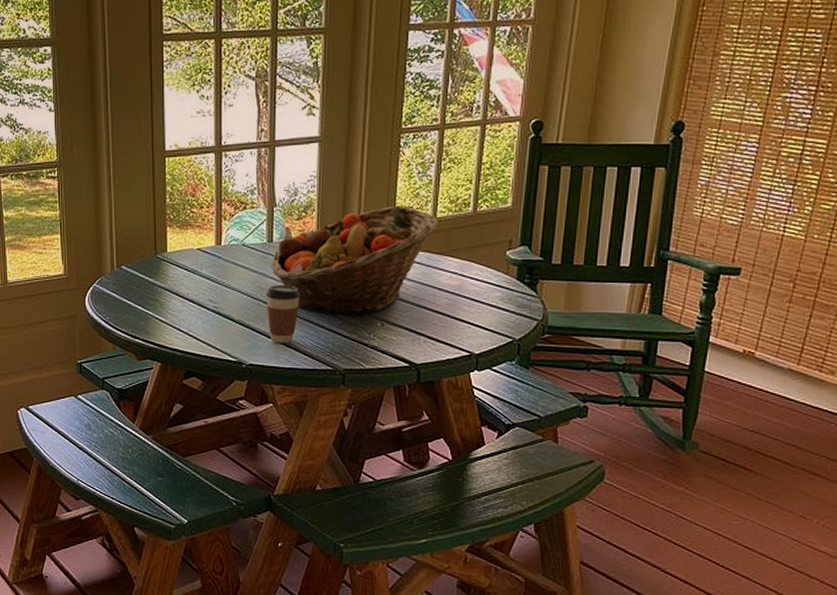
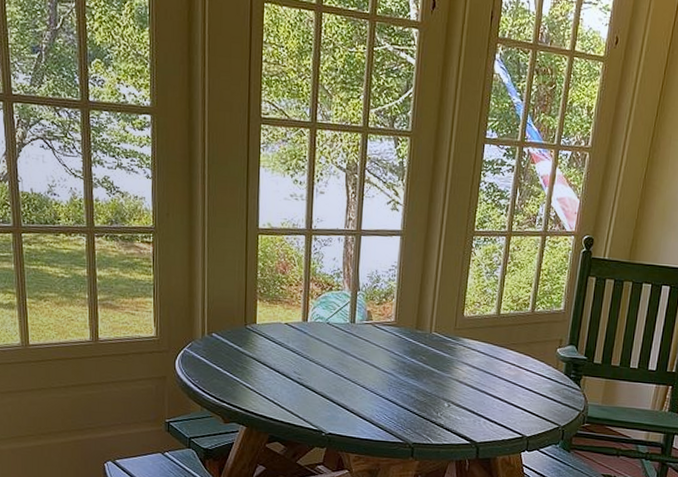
coffee cup: present [266,285,300,343] -> none [346,363,378,417]
fruit basket: present [271,205,437,315] -> none [352,300,501,395]

